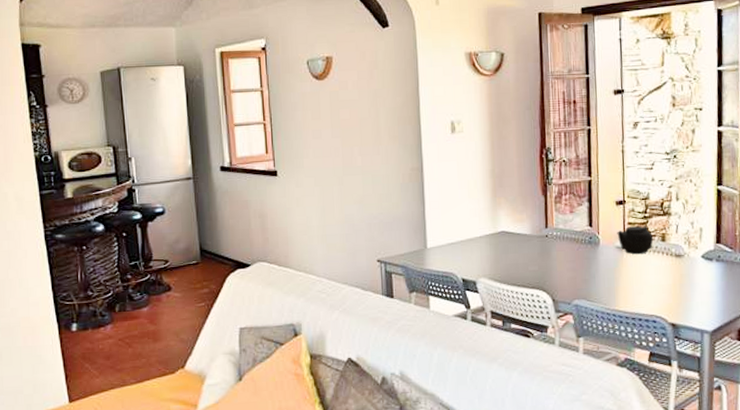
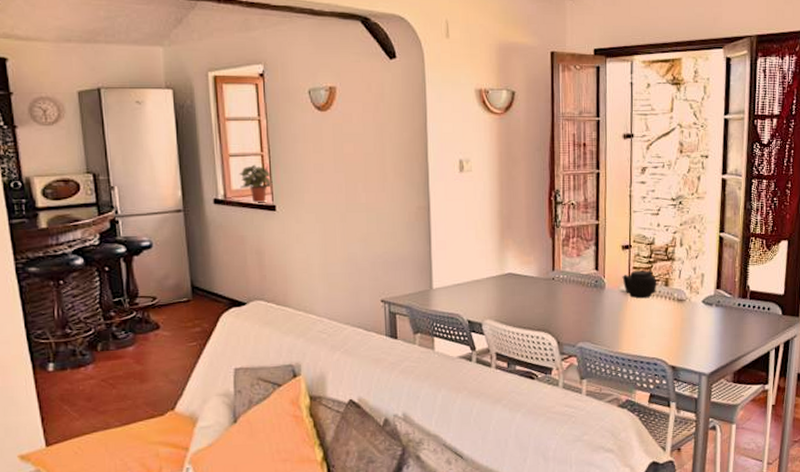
potted plant: none [243,132,275,169] -> present [238,164,273,203]

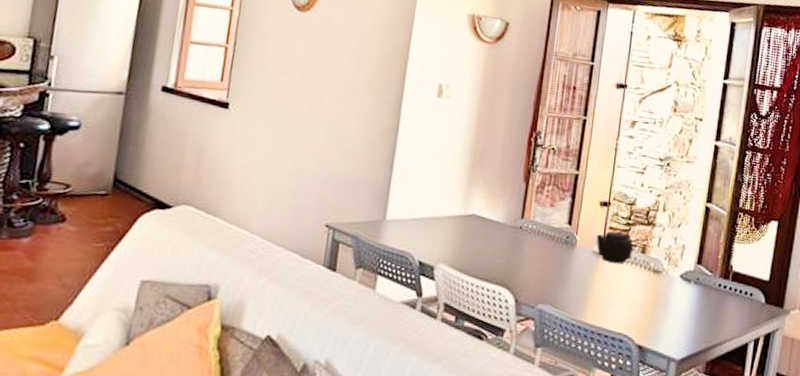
potted plant: present [238,164,273,203] -> none [194,55,233,98]

